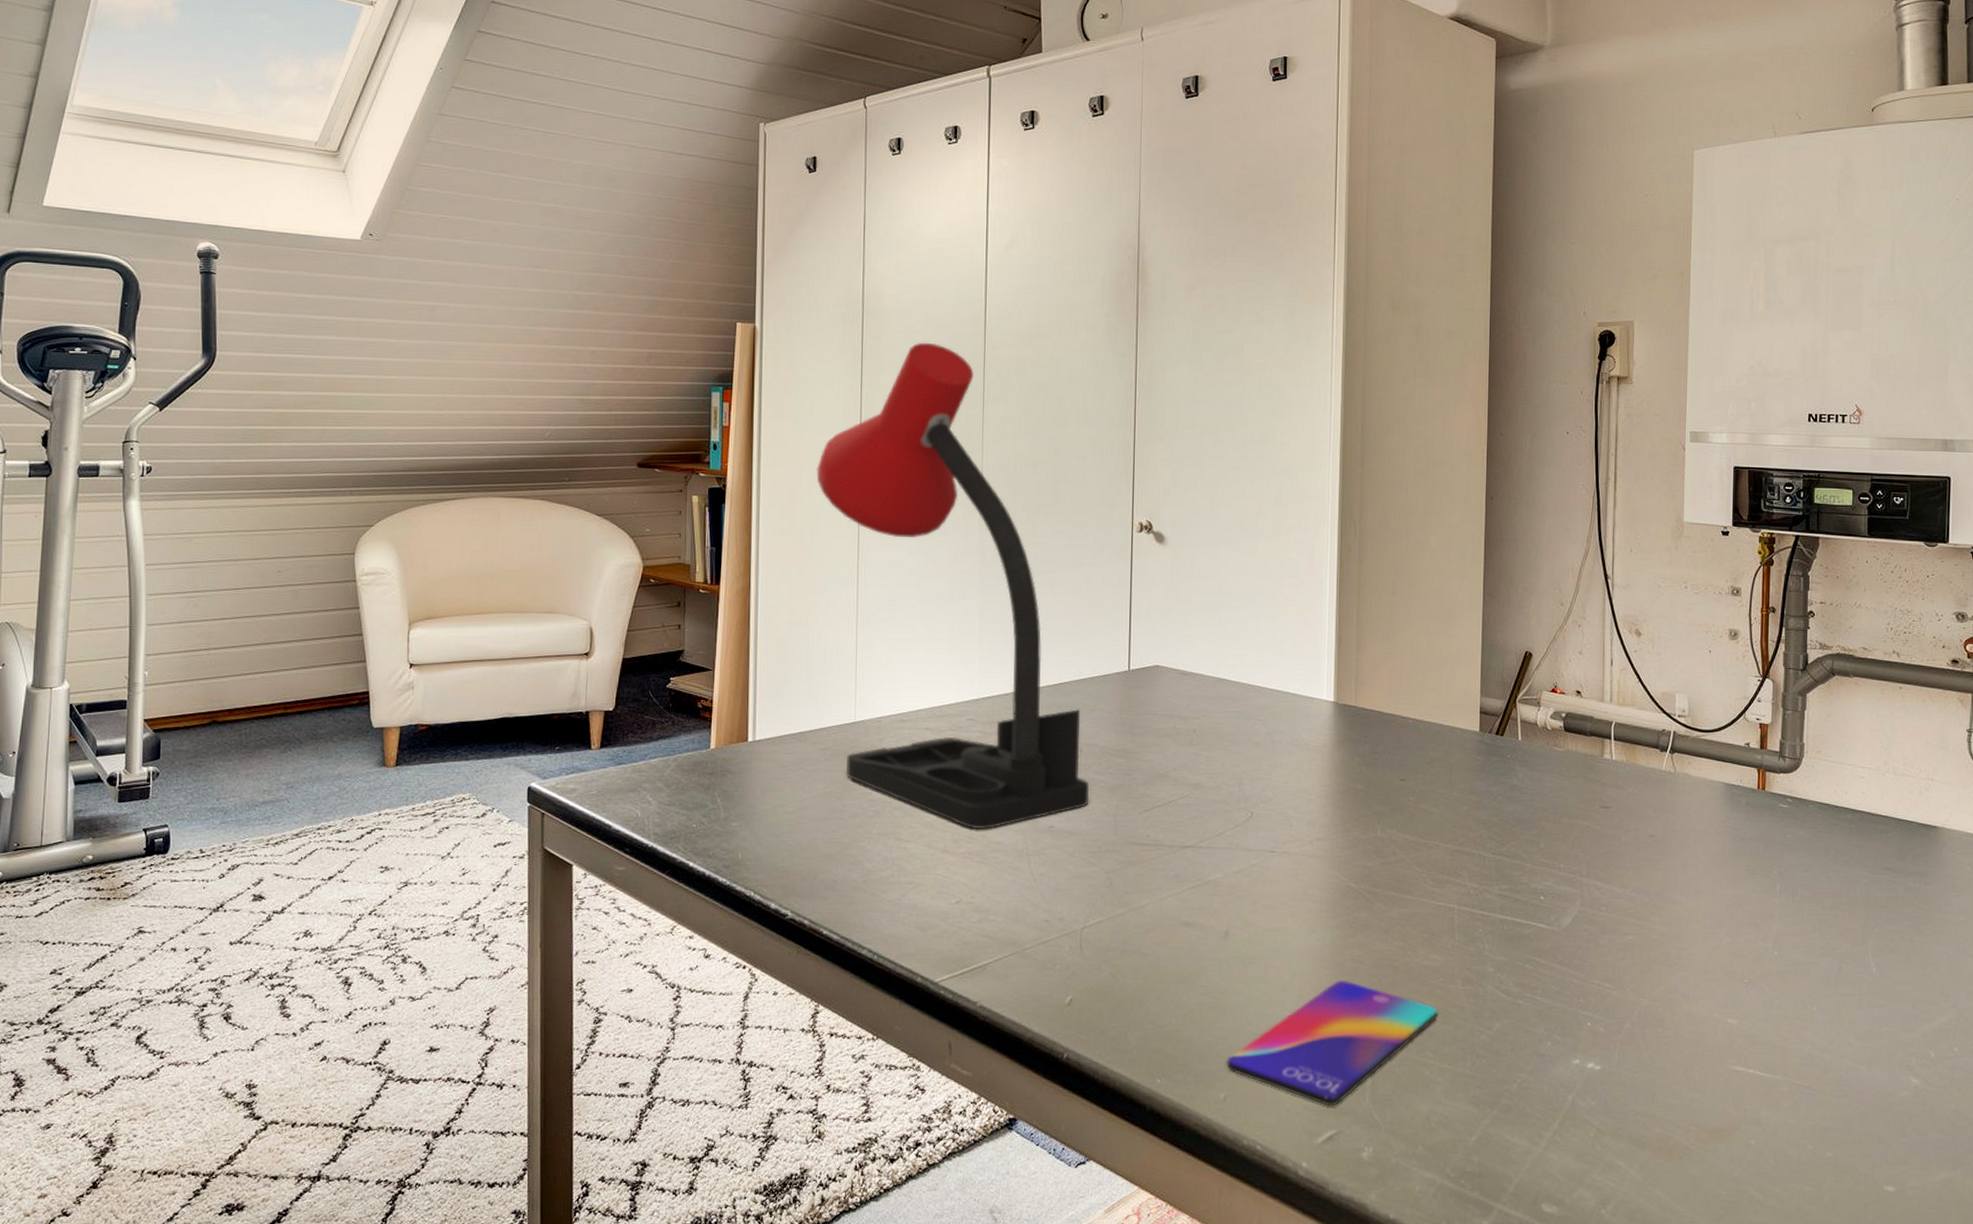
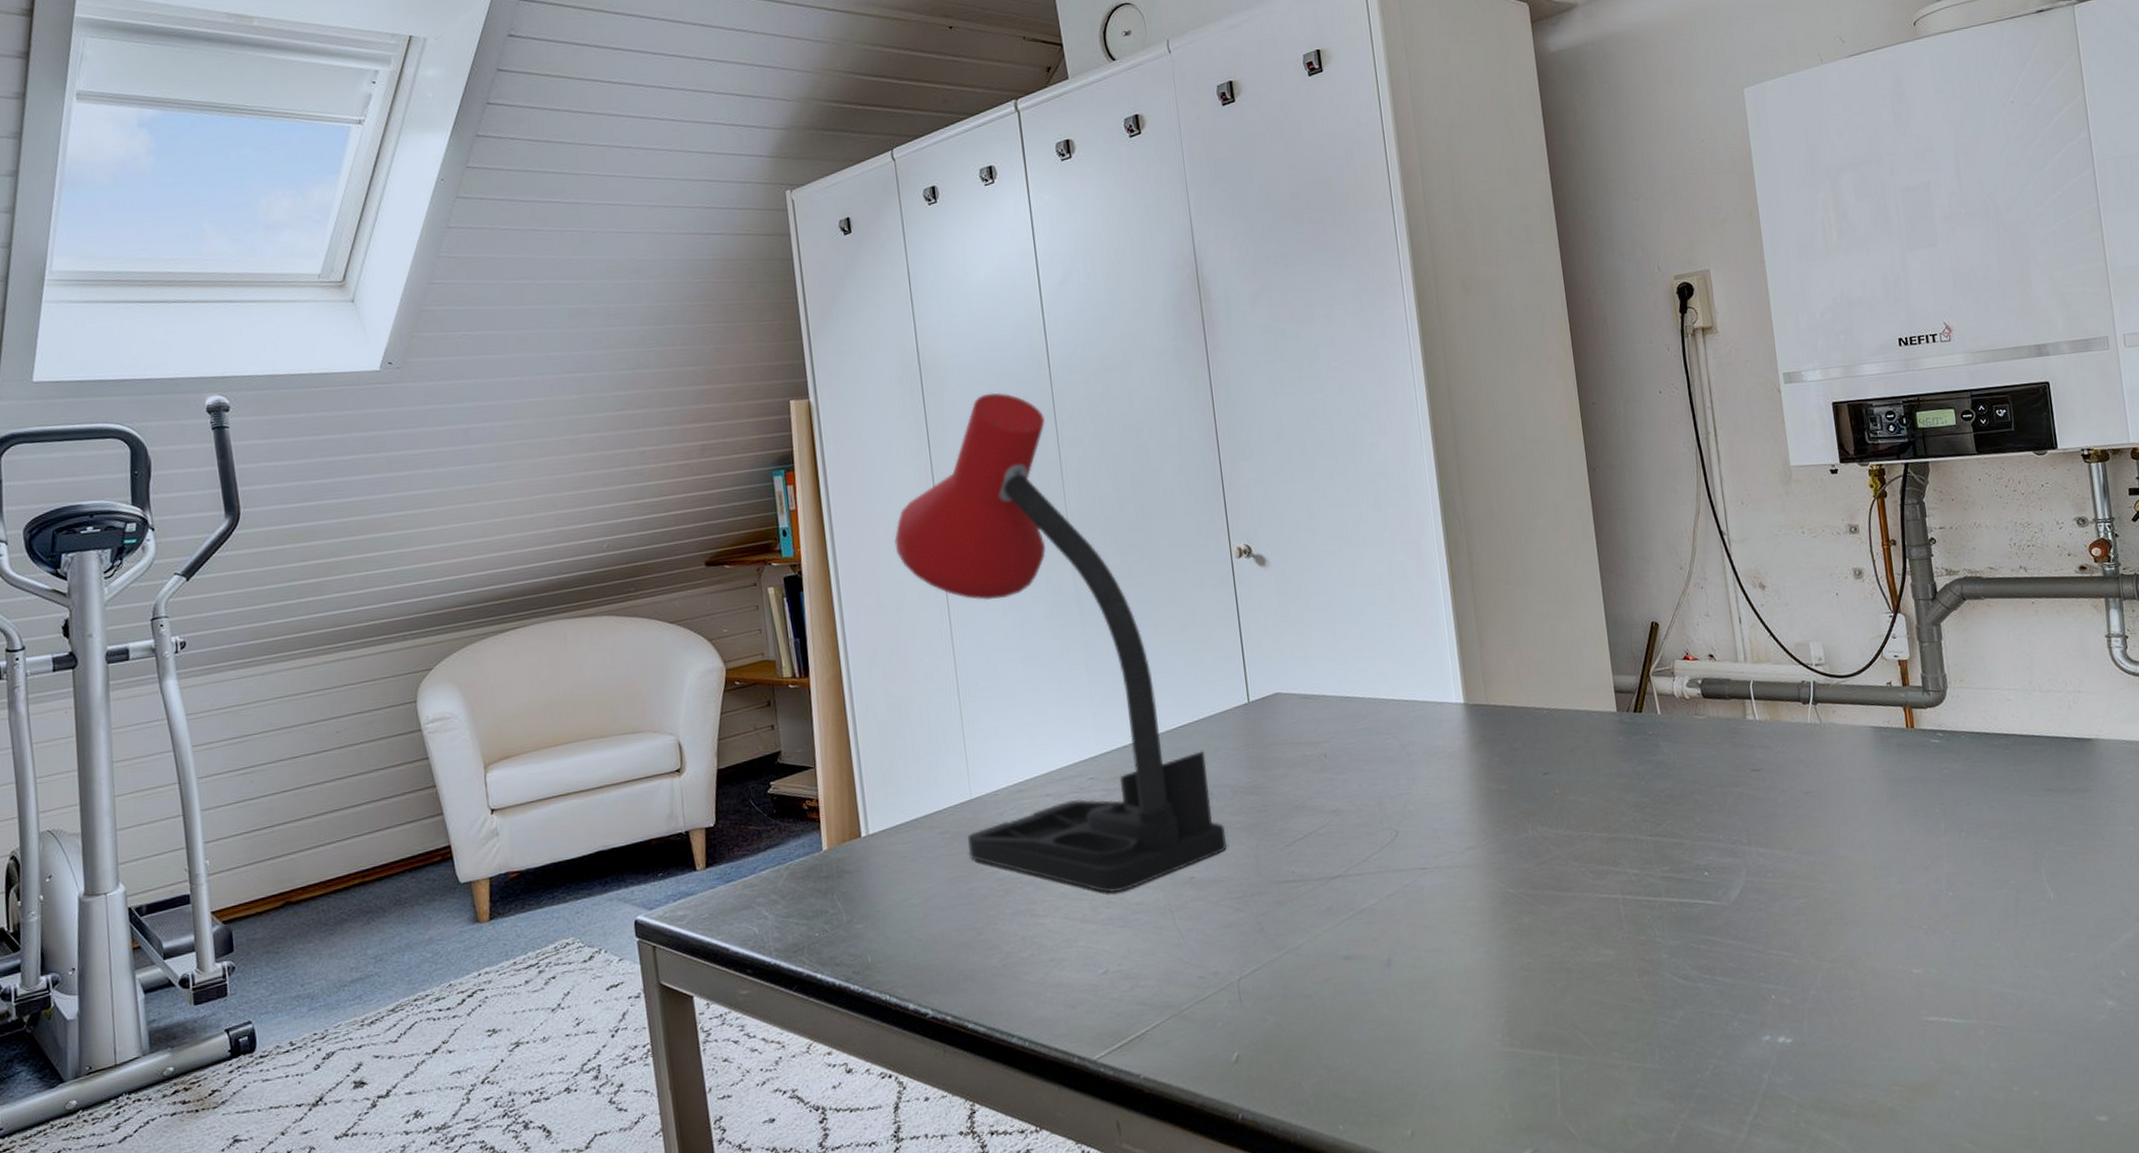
smartphone: present [1226,981,1438,1106] -> none [1408,991,1619,1125]

